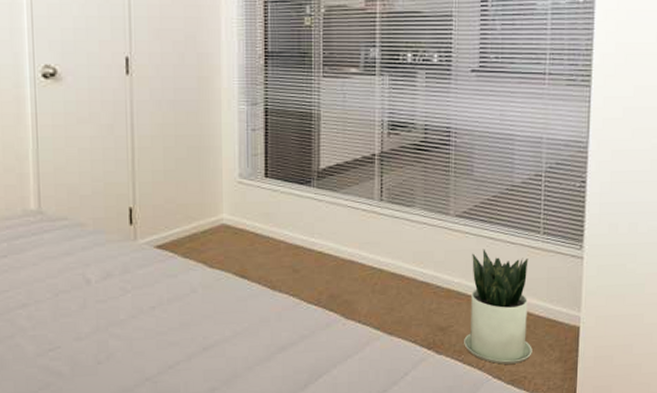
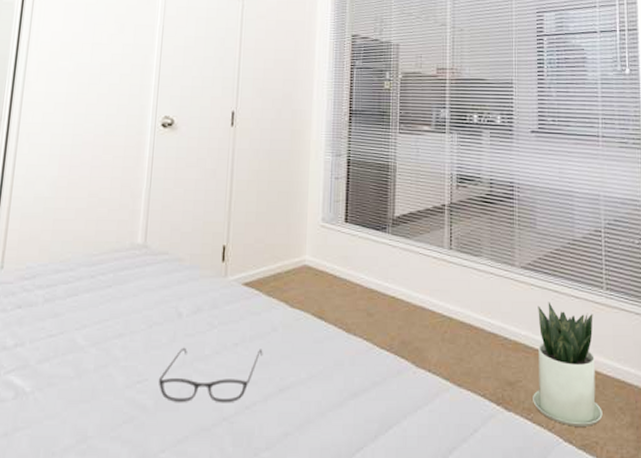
eyeglasses: none [73,310,183,367] -> present [159,347,263,403]

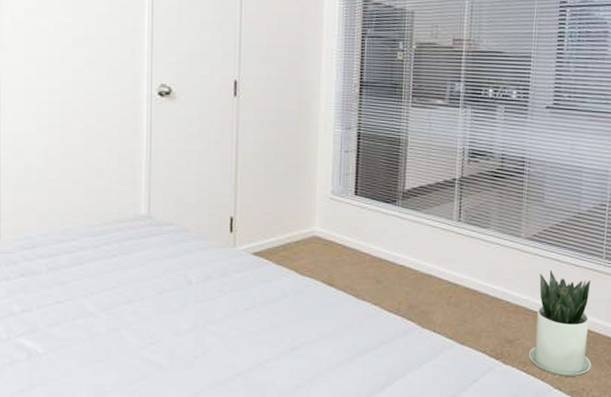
eyeglasses: present [159,347,263,403] -> none [172,312,274,361]

